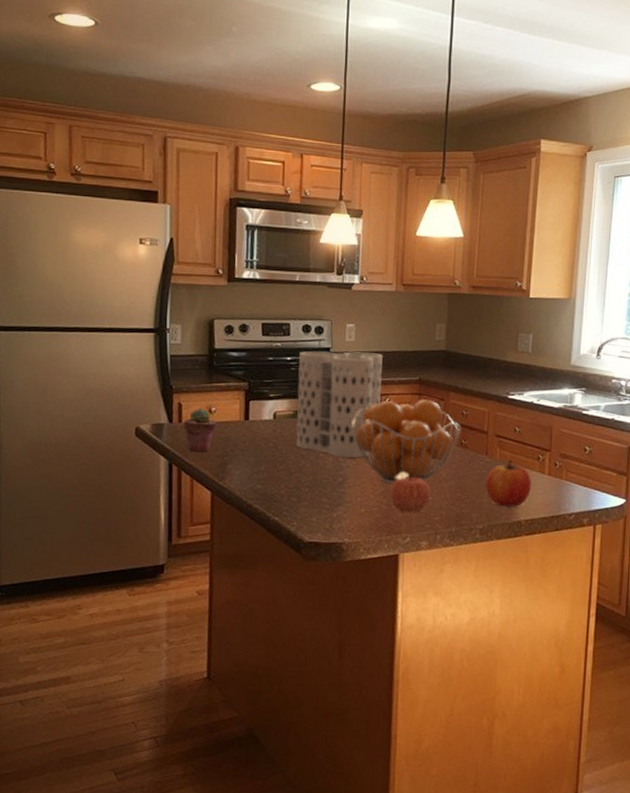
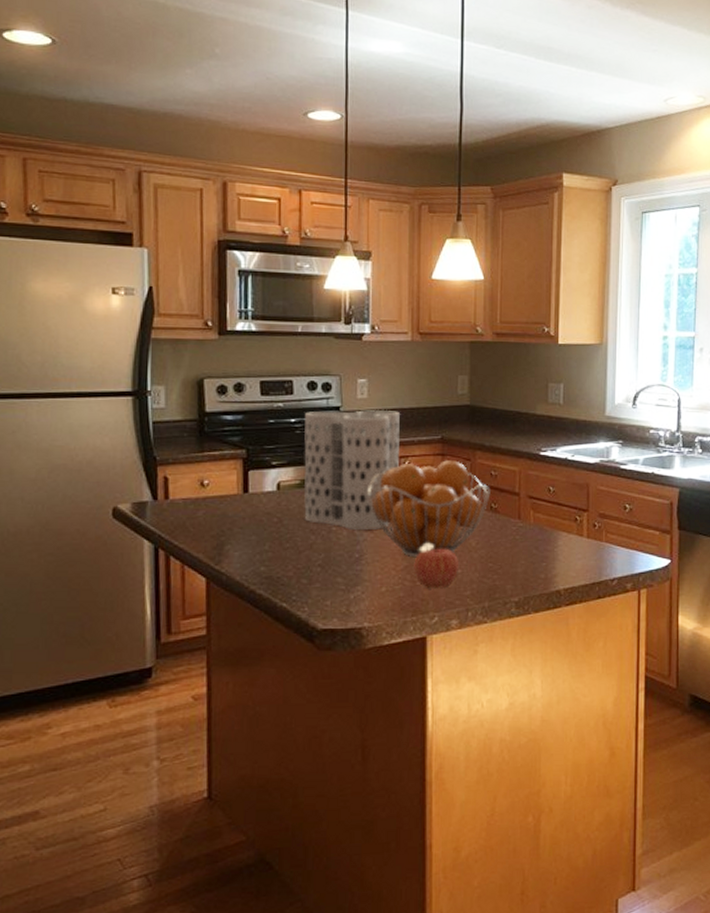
potted succulent: present [184,408,217,453] -> none [171,481,211,533]
apple: present [485,460,531,507] -> none [520,523,569,576]

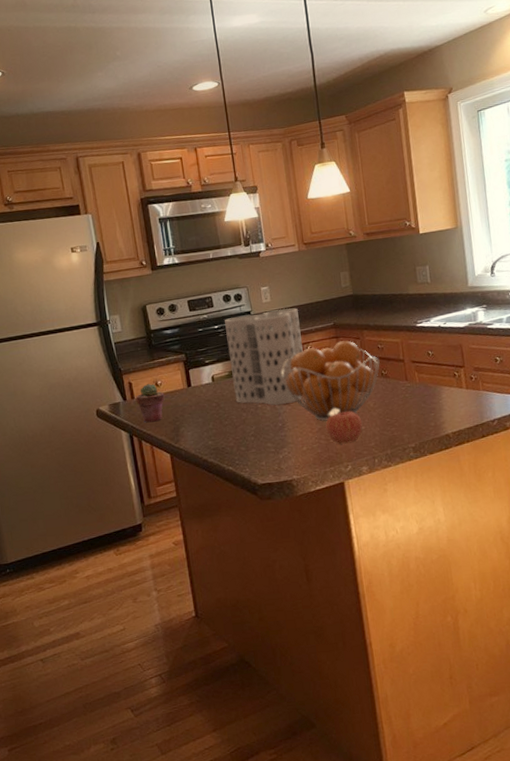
potted succulent: none [171,481,211,533] -> present [136,383,165,423]

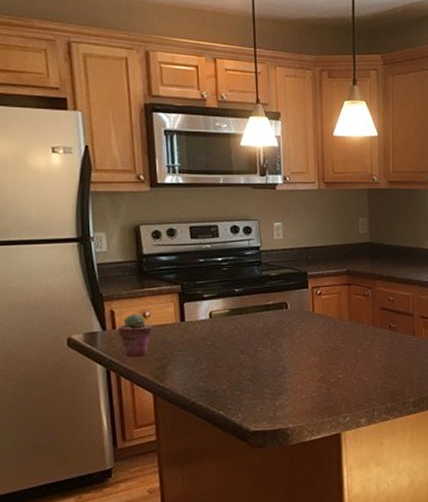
utensil holder: present [225,308,303,405] -> none [229,248,312,349]
fruit basket: present [281,340,380,421] -> none [286,289,389,370]
apple: present [325,409,363,445] -> none [328,359,366,395]

